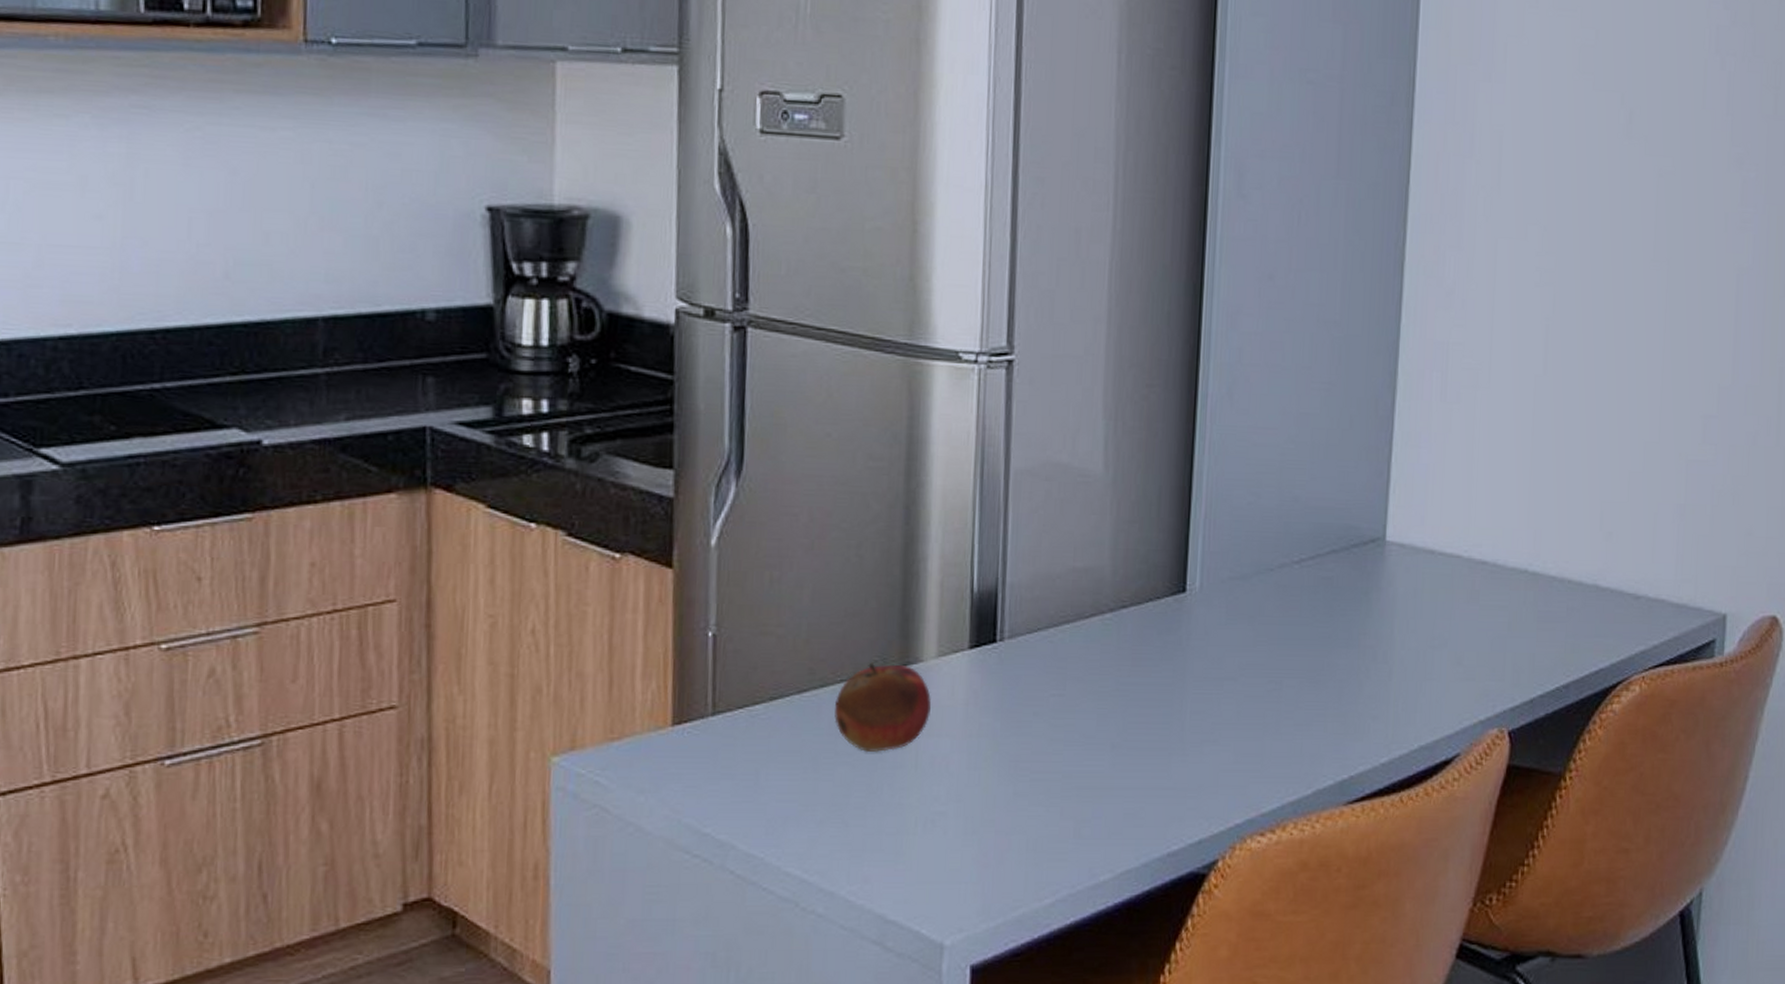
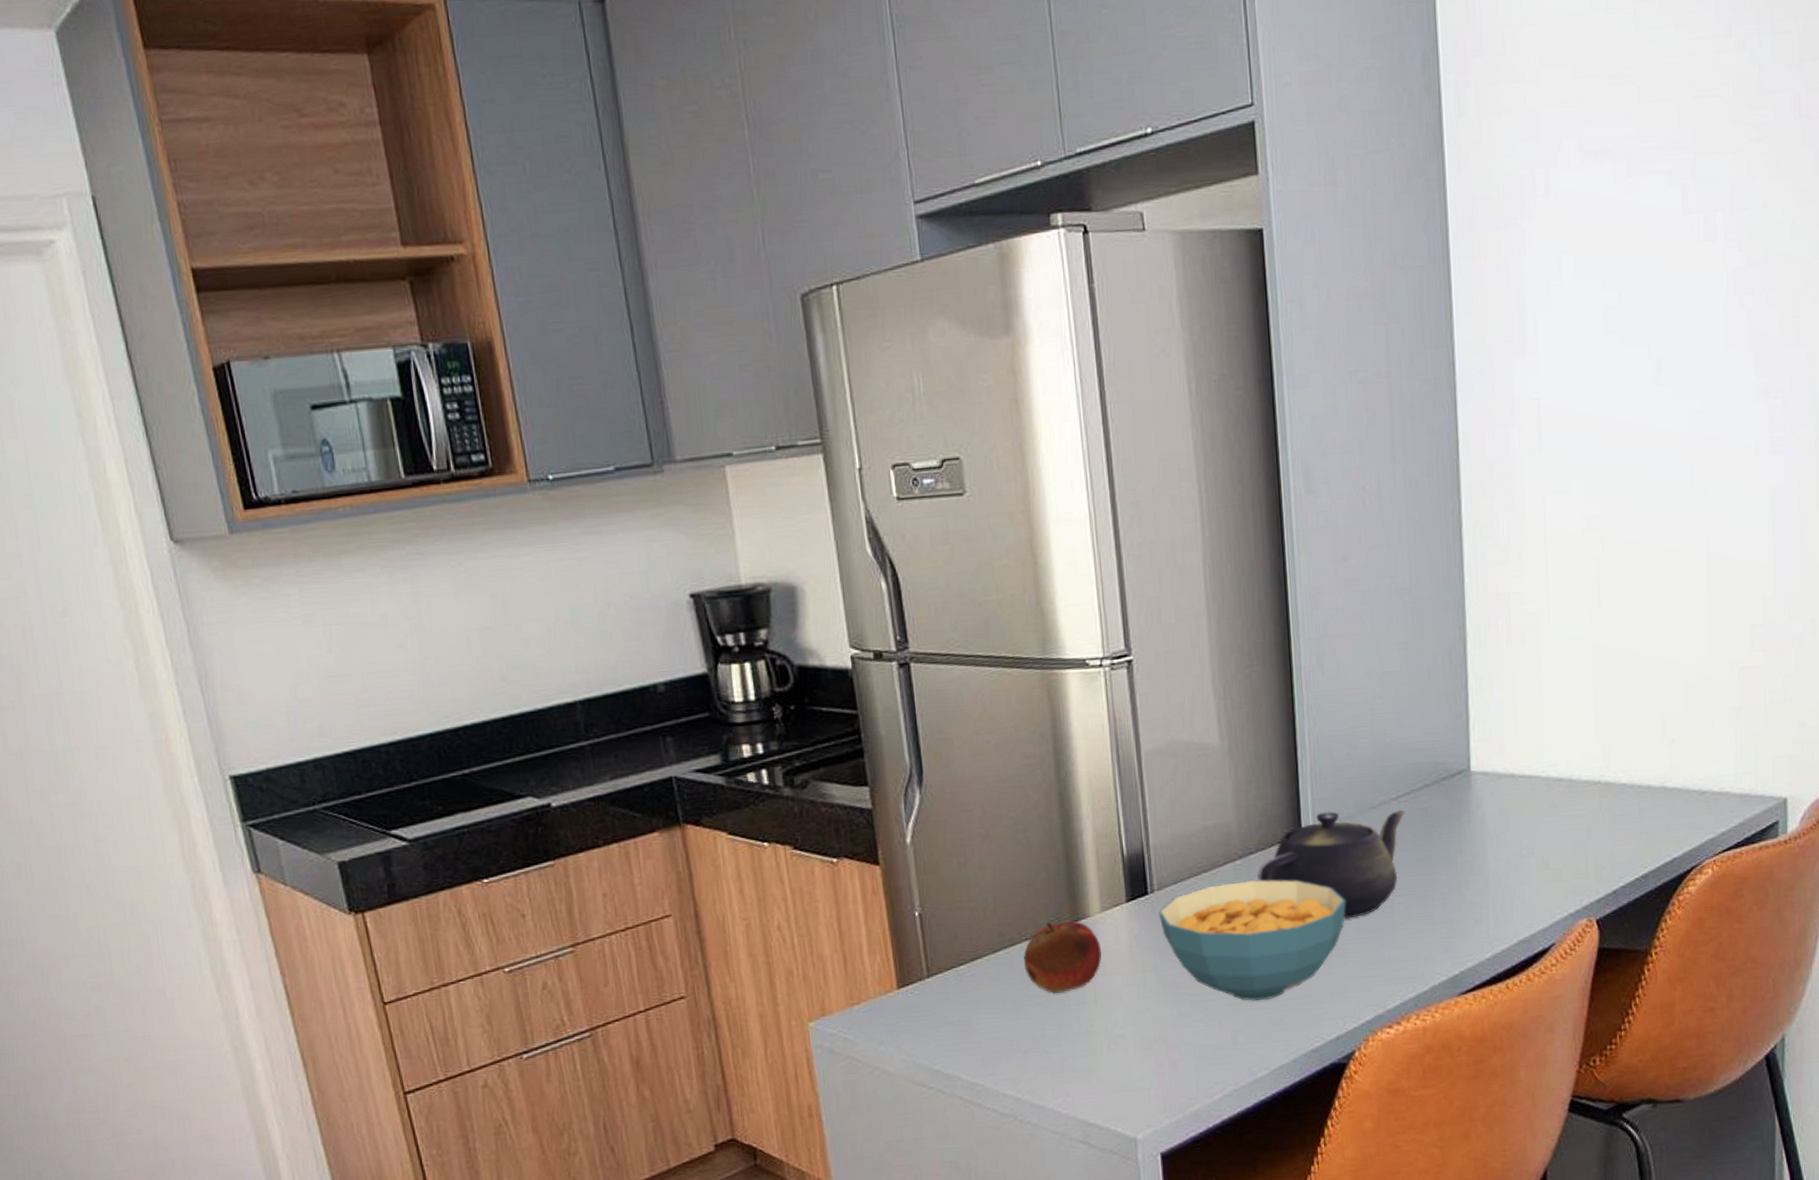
cereal bowl: none [1006,638,1228,787] -> present [1158,879,1346,1002]
teapot: none [1128,568,1307,699] -> present [1257,810,1405,919]

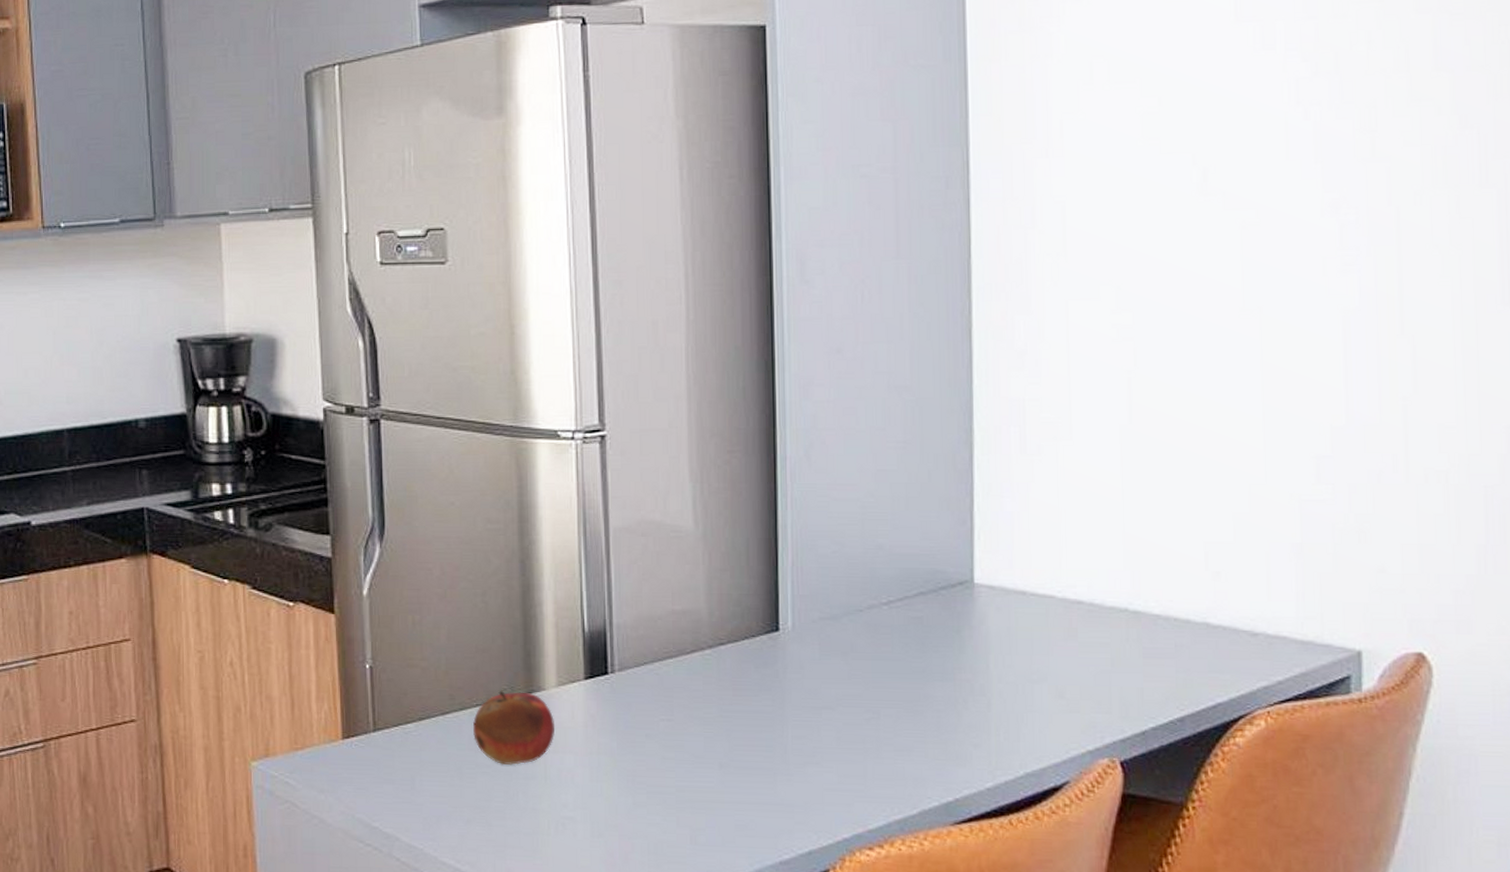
cereal bowl: present [1158,879,1346,1002] -> none [618,671,826,802]
teapot: present [1257,810,1405,919] -> none [728,610,897,726]

